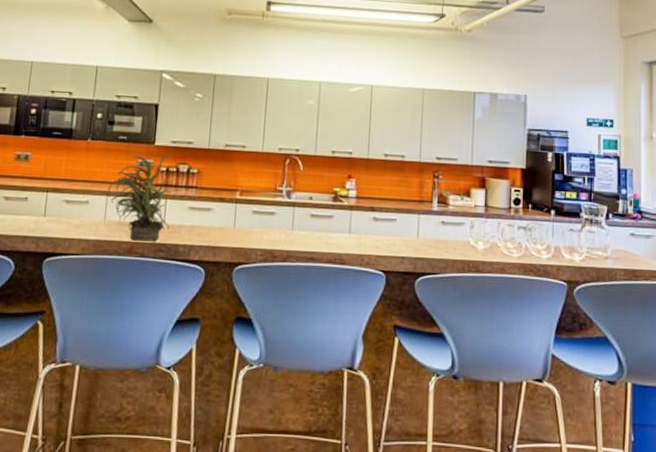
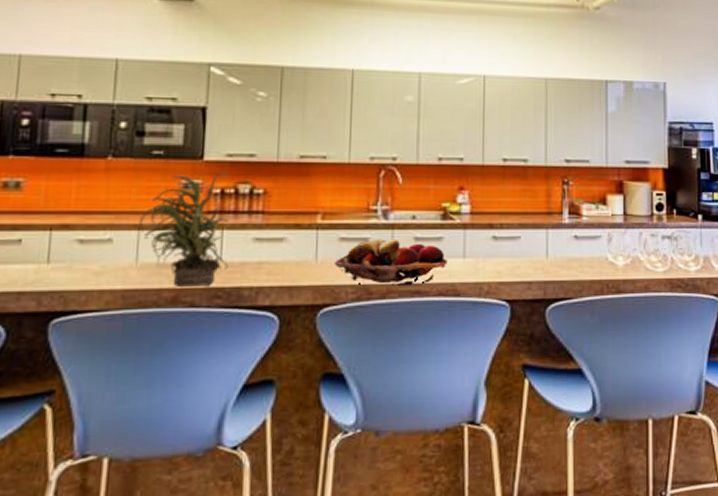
fruit basket: none [247,213,336,253] -> present [333,239,447,285]

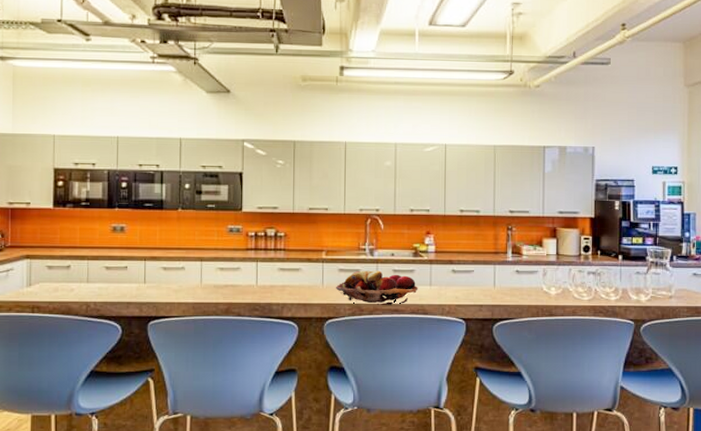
potted plant: present [138,172,229,288] -> none [201,220,262,303]

